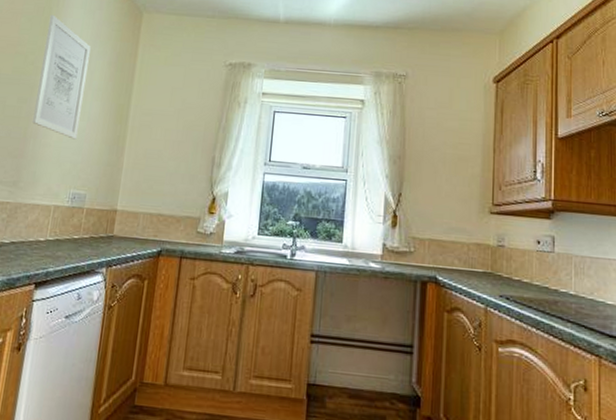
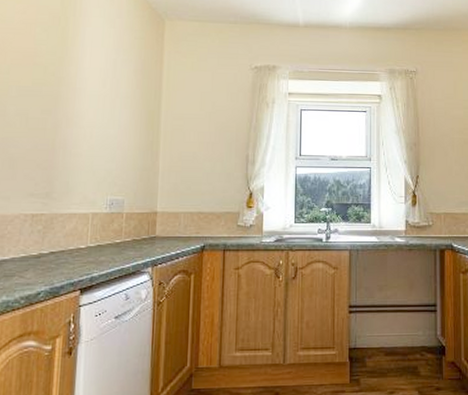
wall art: present [31,14,91,140] -> none [59,24,114,147]

